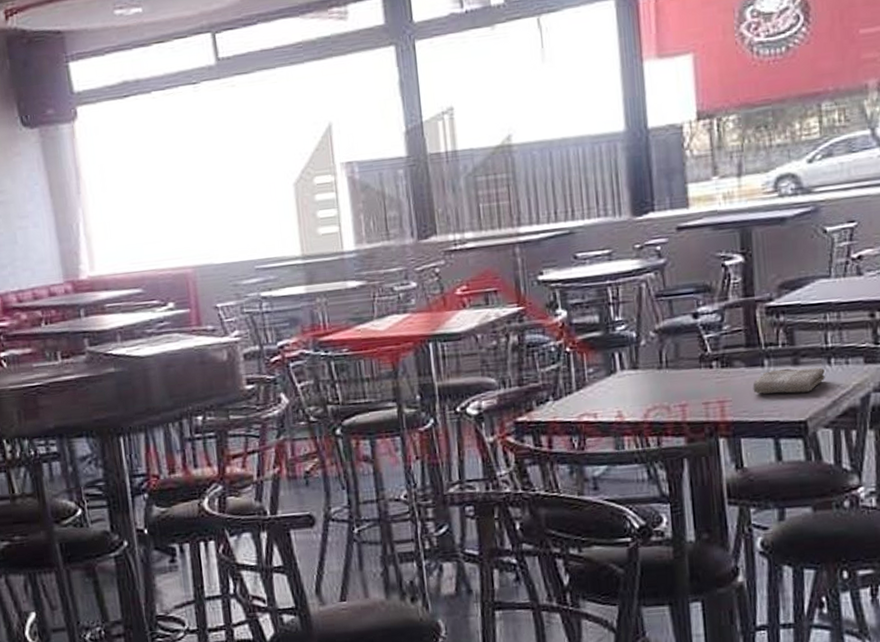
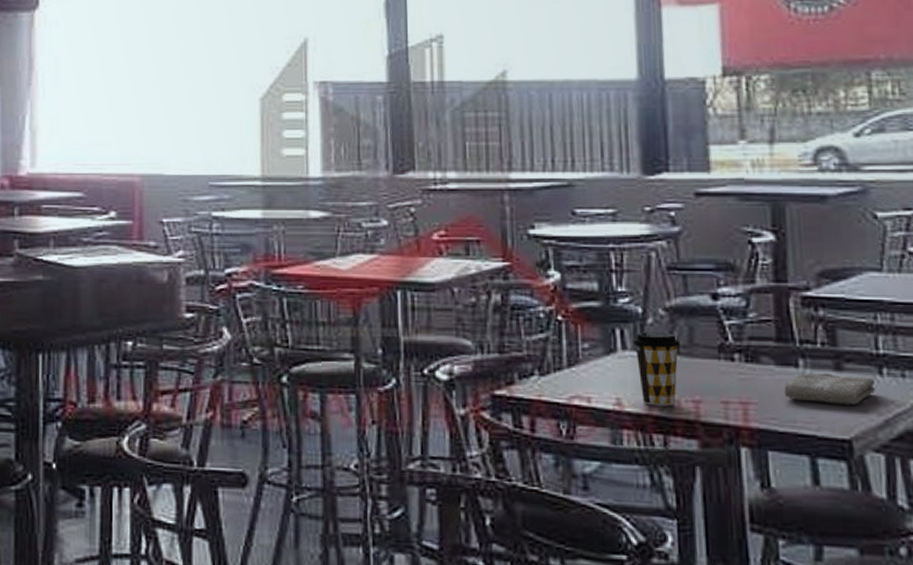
coffee cup: none [629,350,668,414] -> present [633,331,680,406]

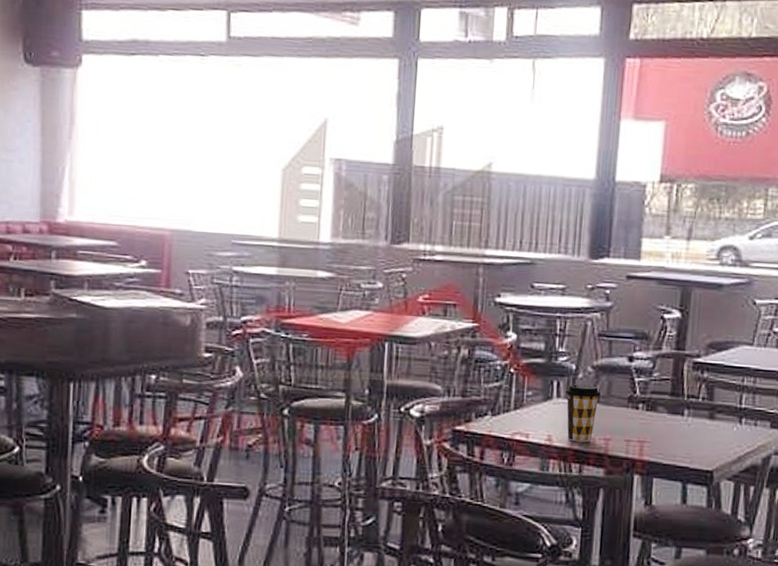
washcloth: present [784,372,876,405] -> none [671,420,736,445]

